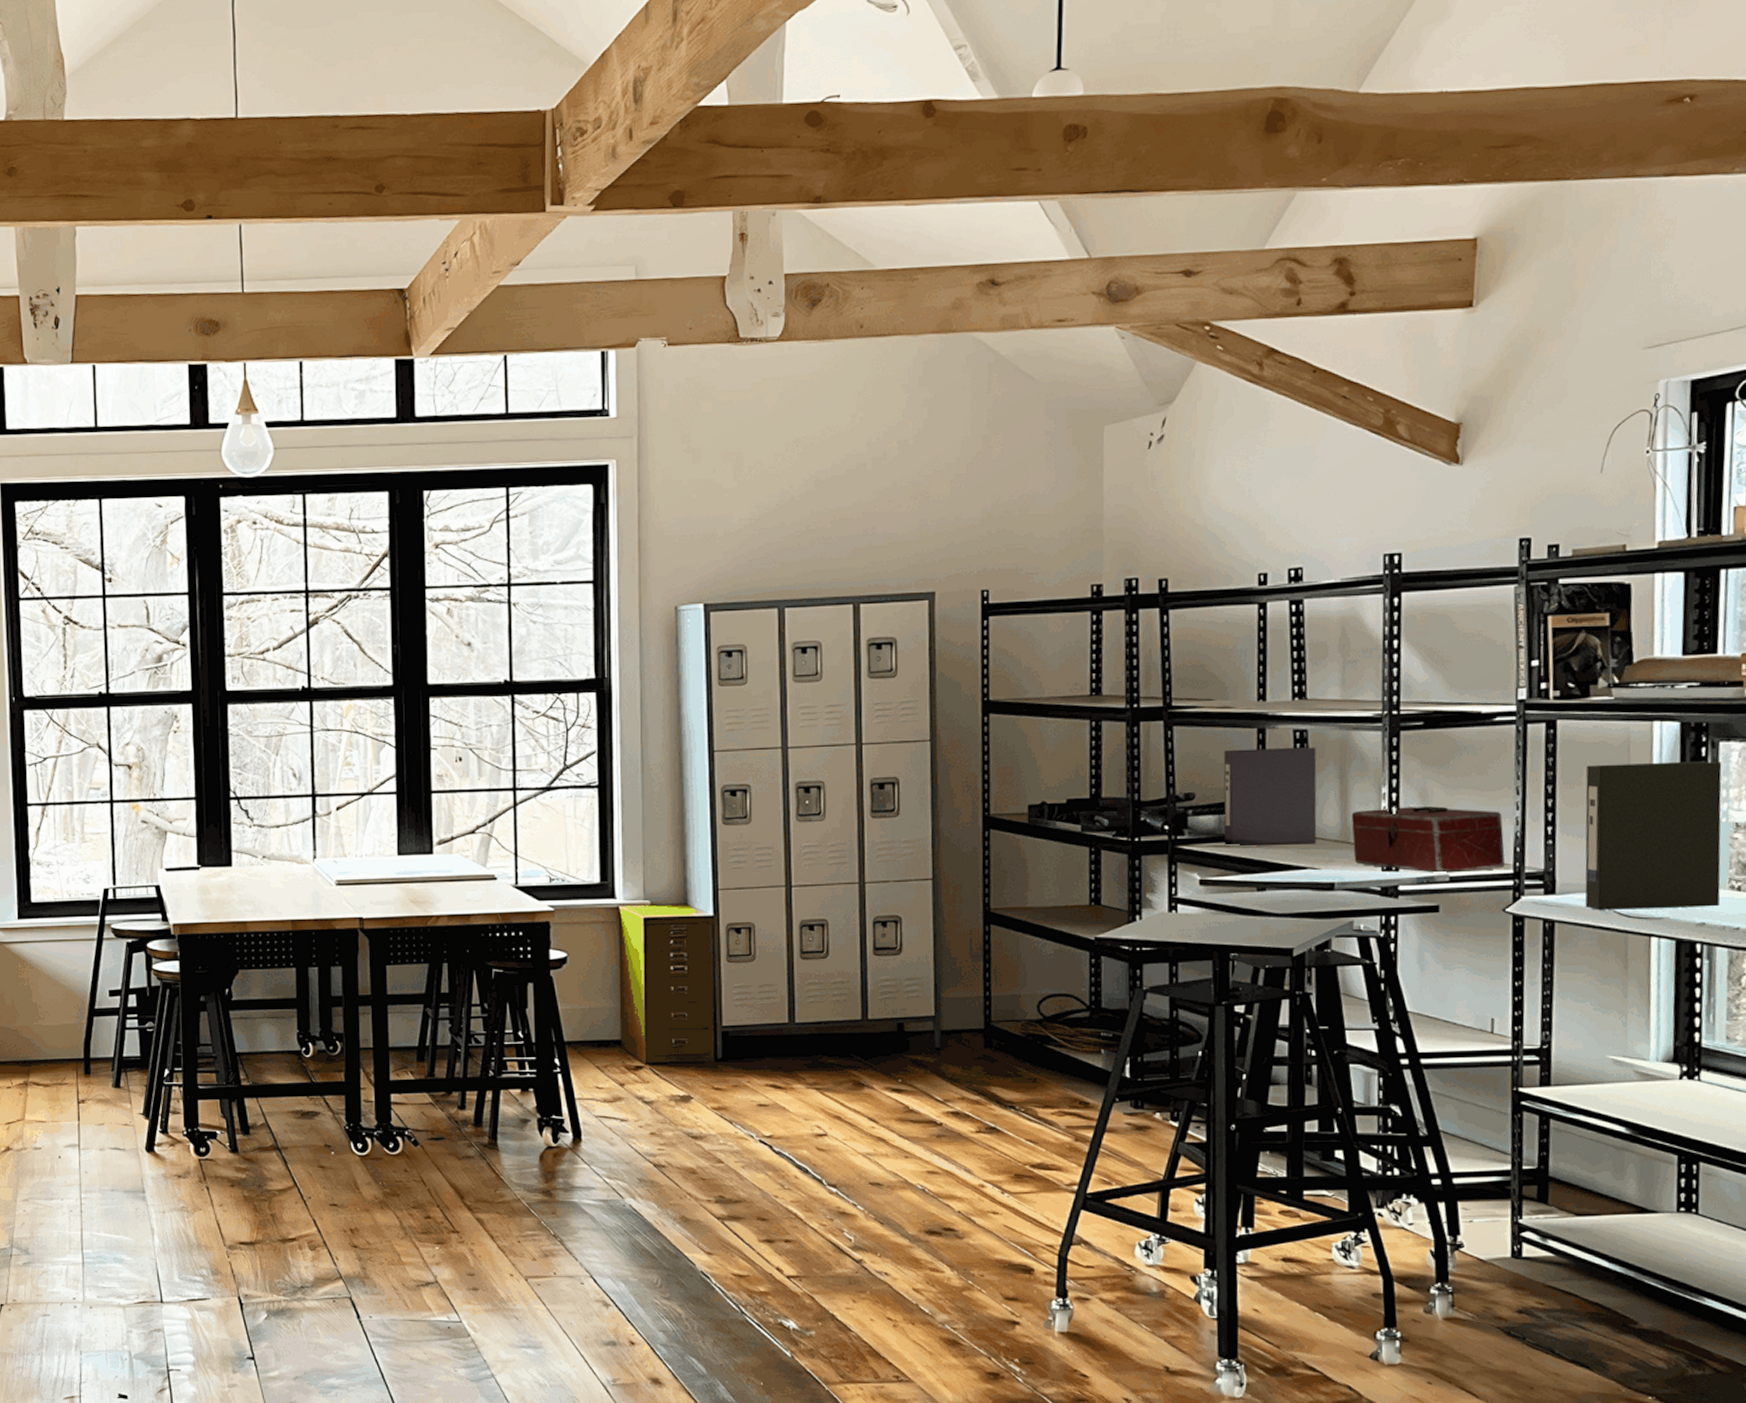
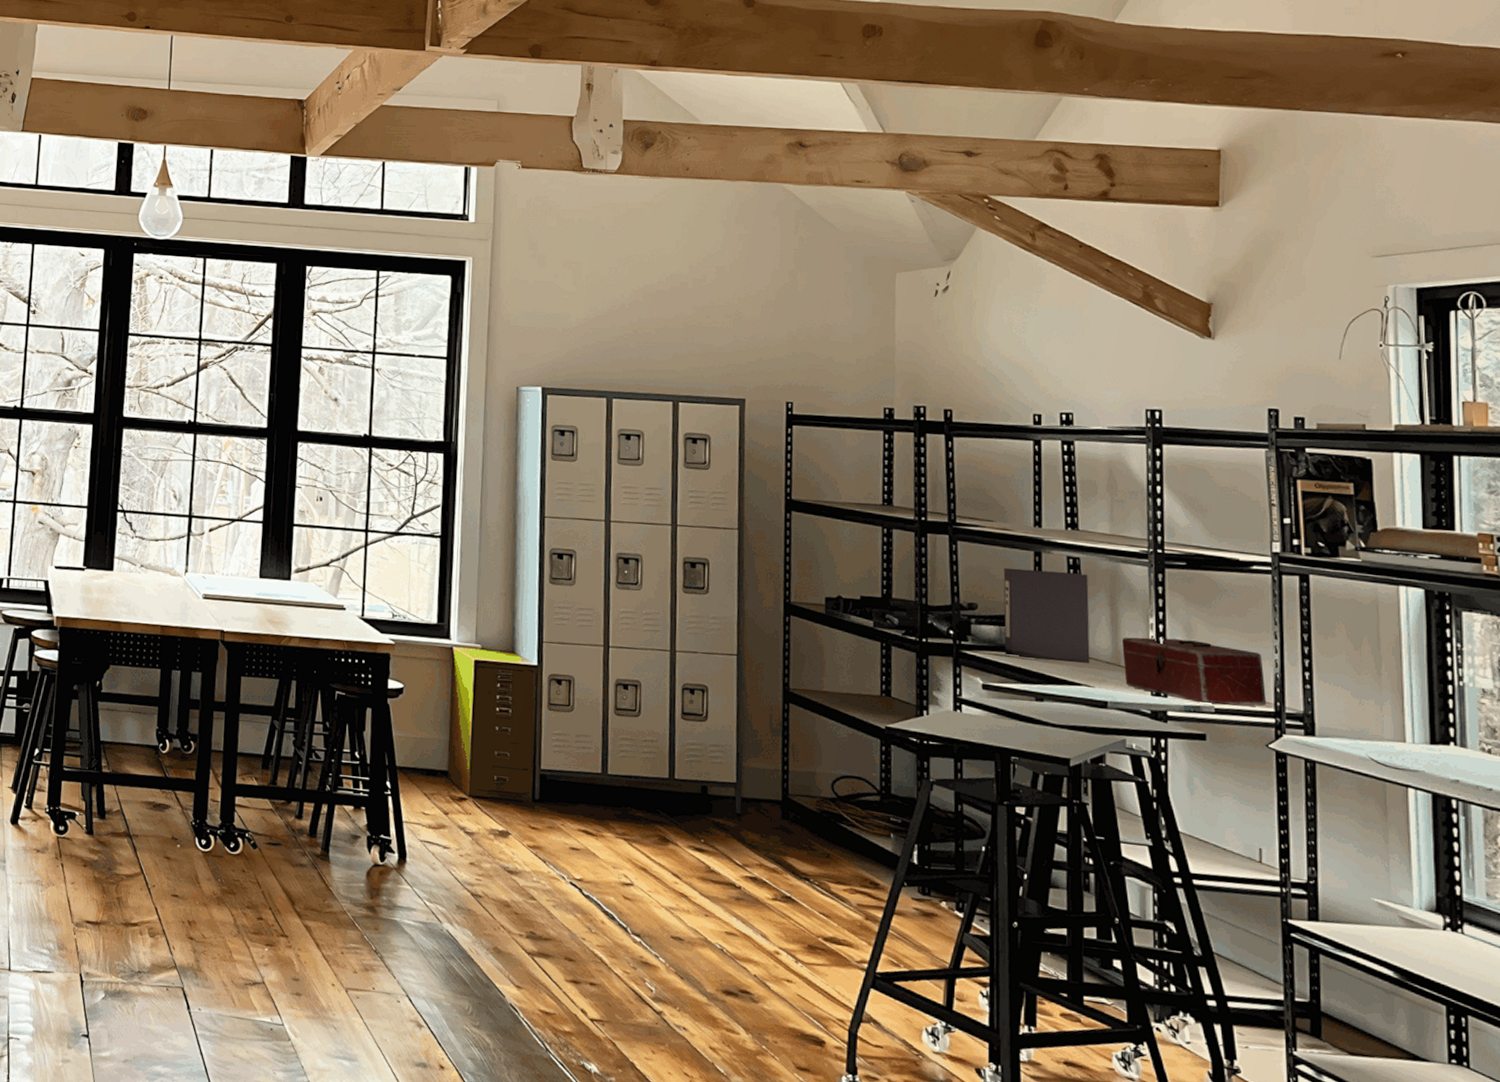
binder: present [1585,761,1722,910] -> none [1338,619,1473,766]

